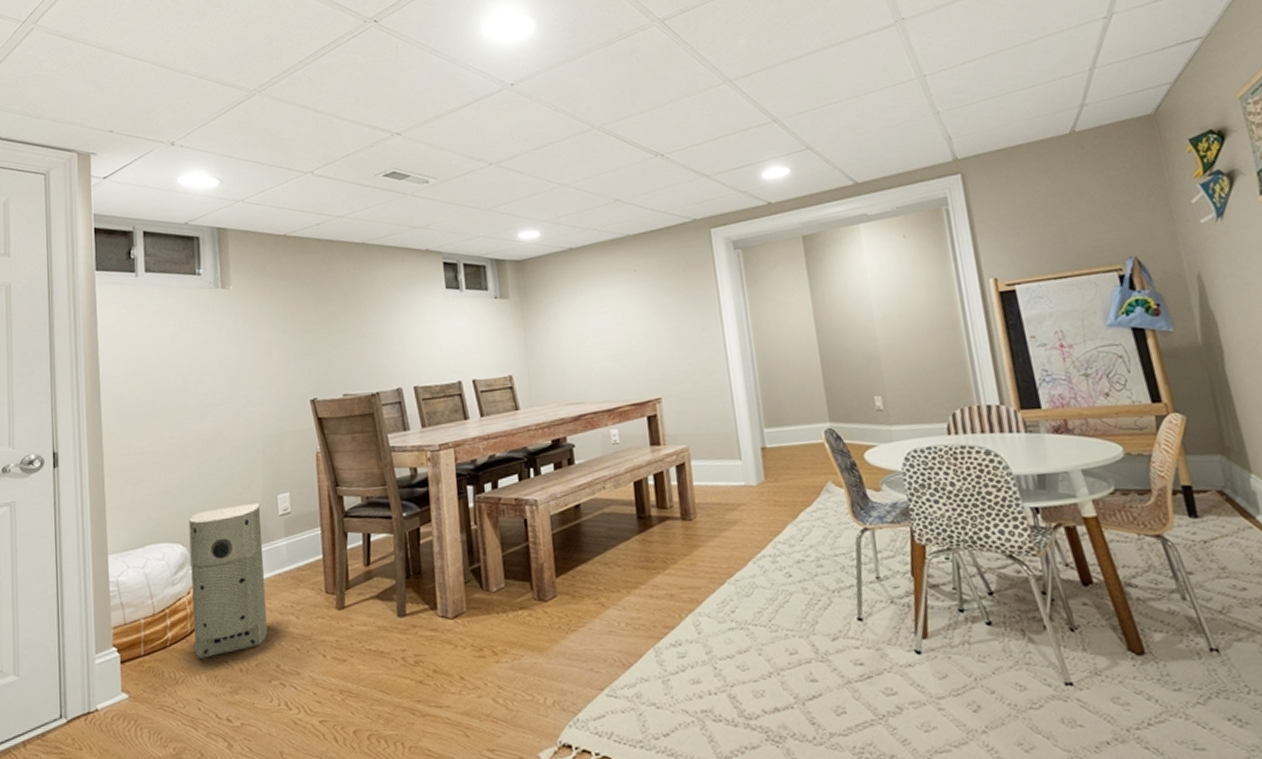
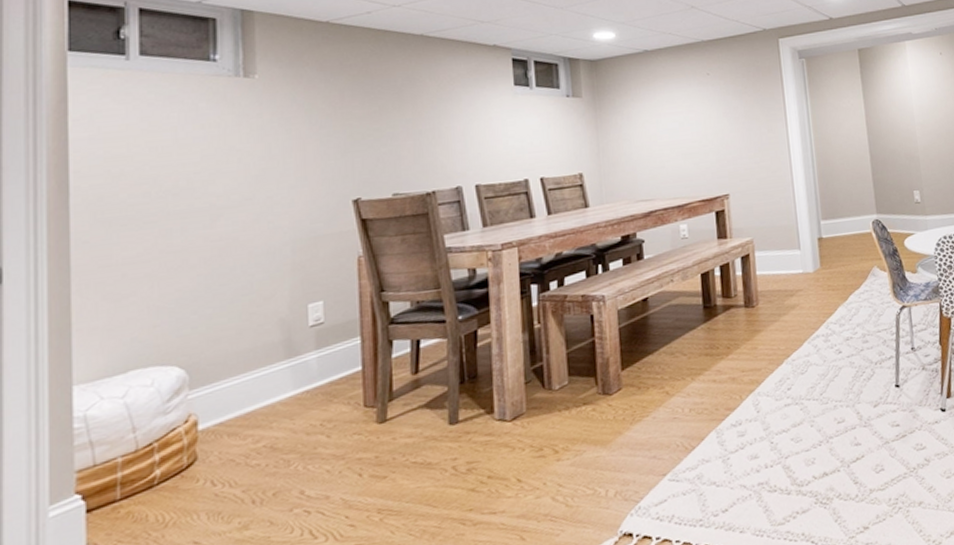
air purifier: present [188,502,268,659] -> none [189,314,291,496]

